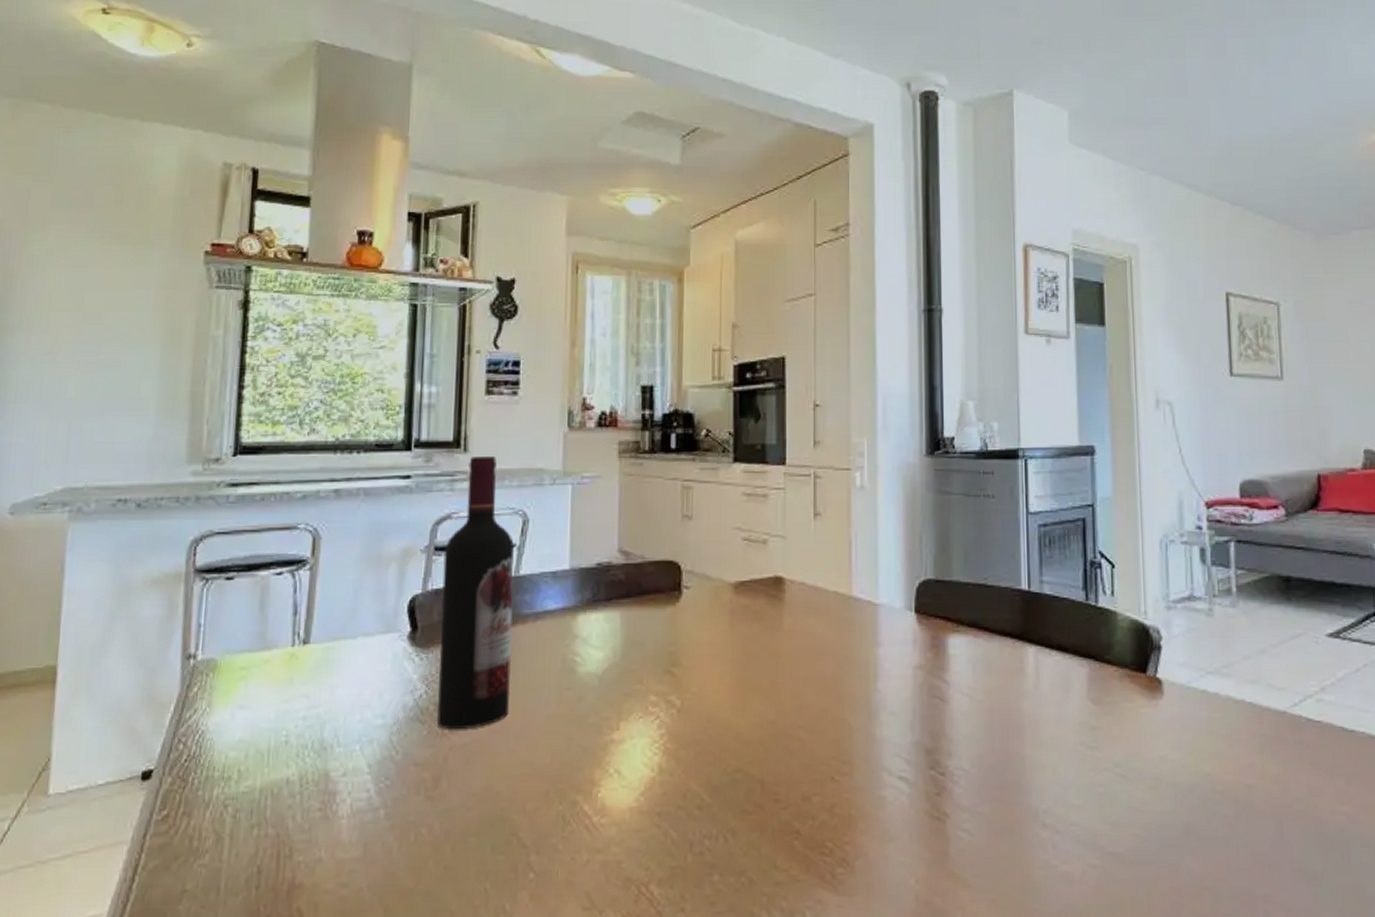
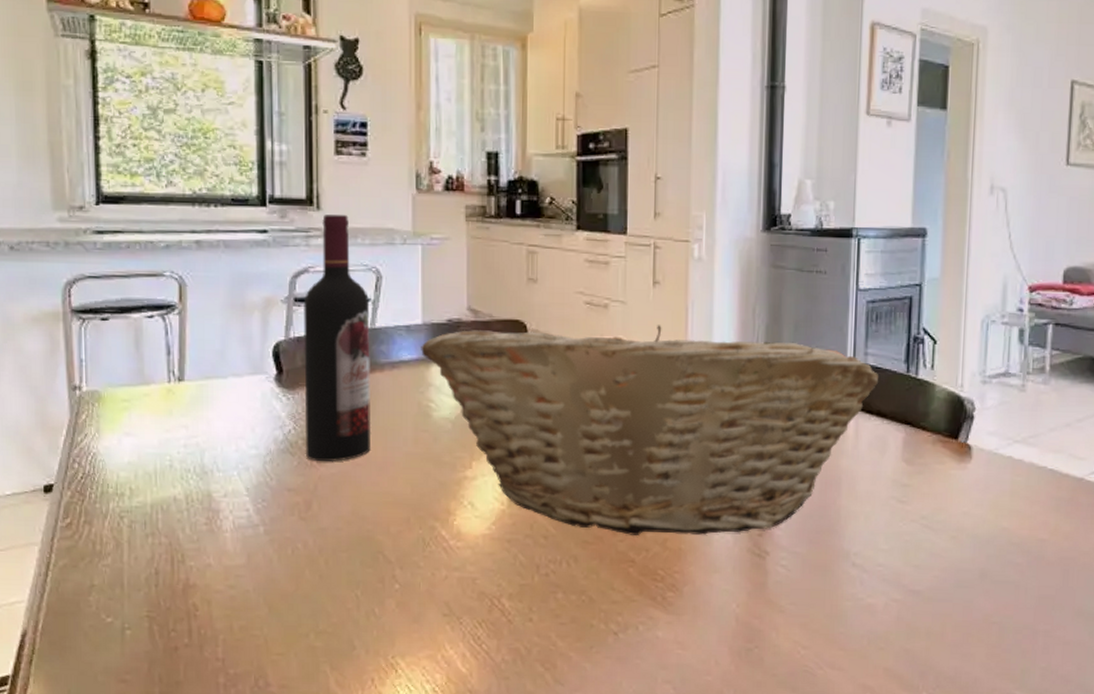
fruit basket: none [567,560,1057,801] -> present [421,325,879,535]

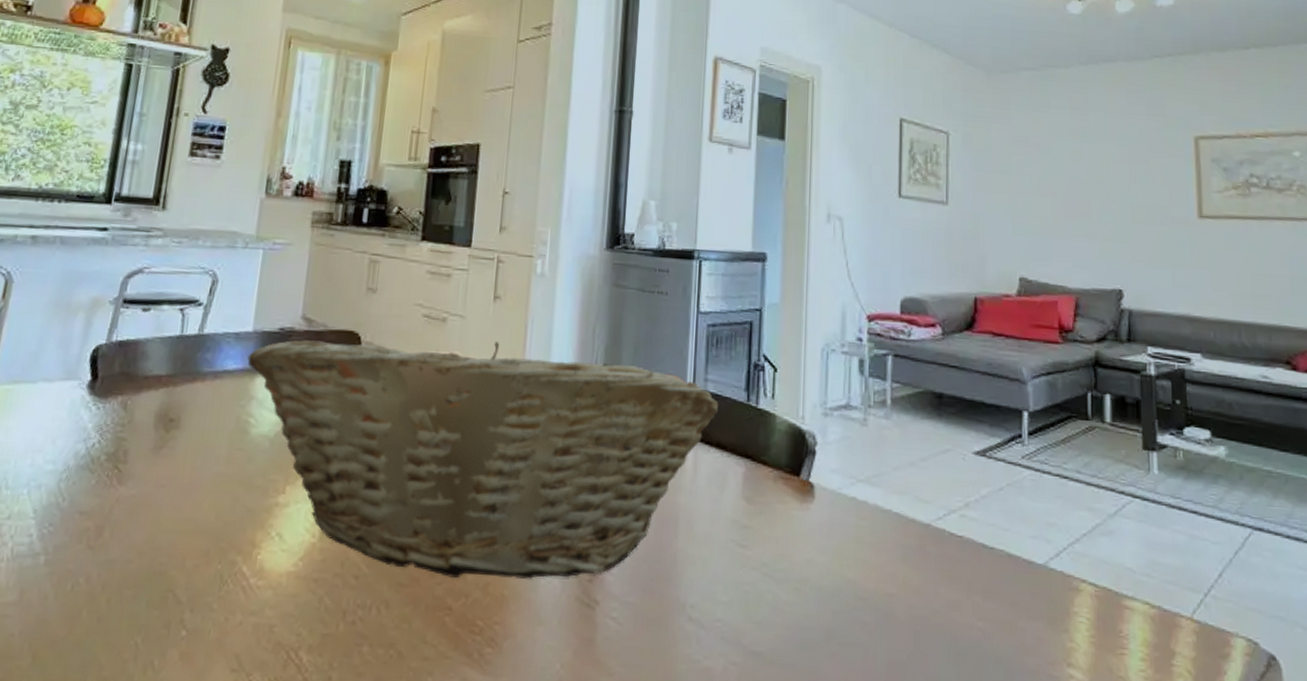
wine bottle: present [303,215,372,462] -> none [106,215,201,482]

